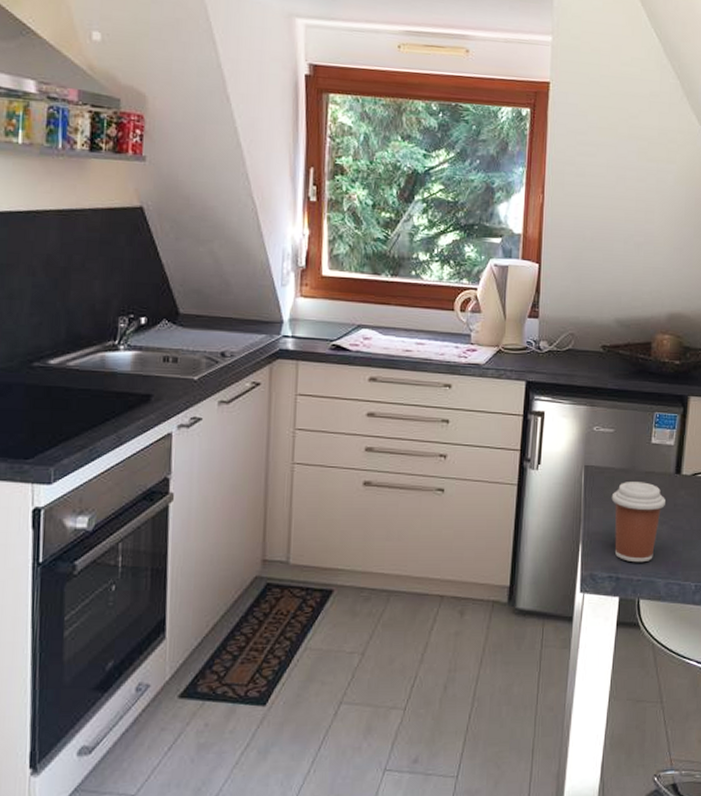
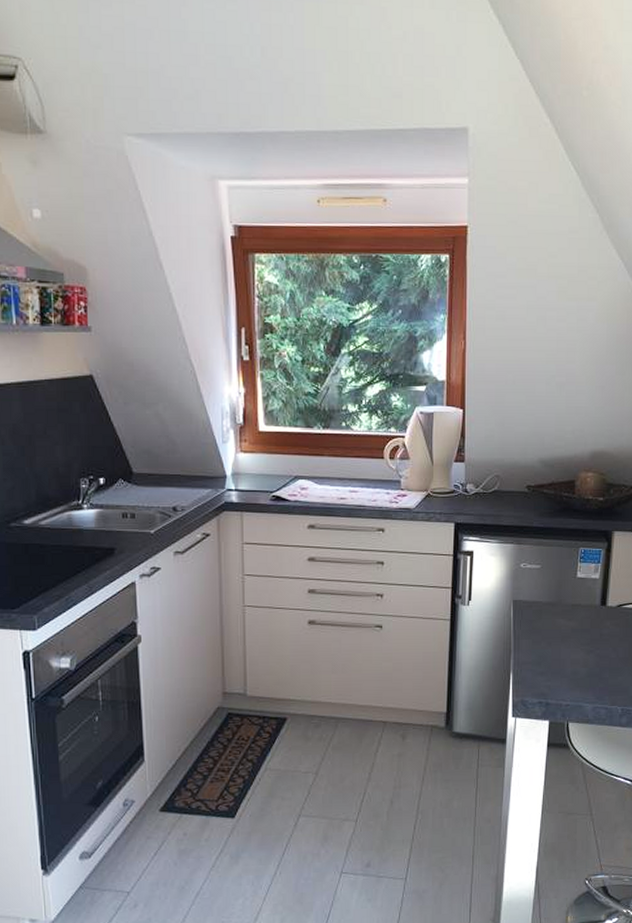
coffee cup: present [611,482,665,563] -> none [539,614,592,689]

